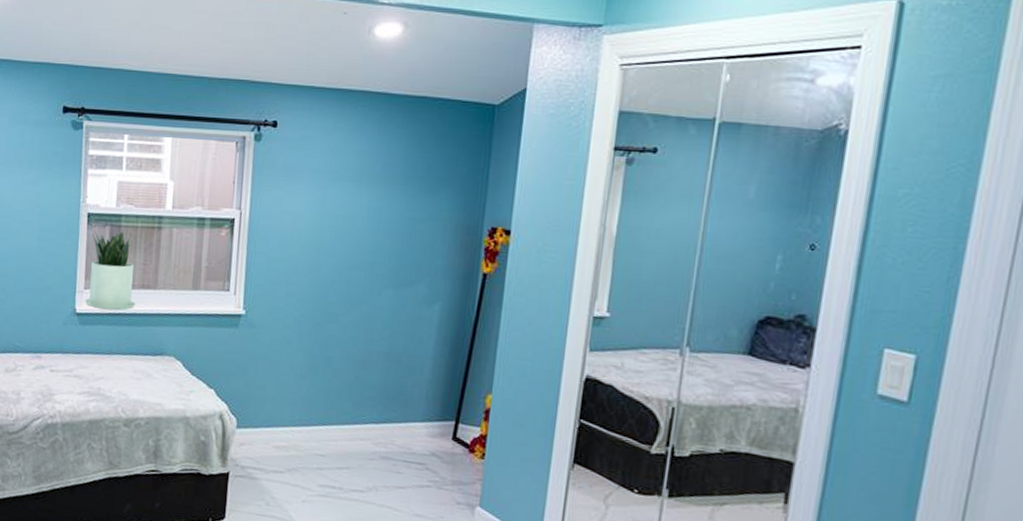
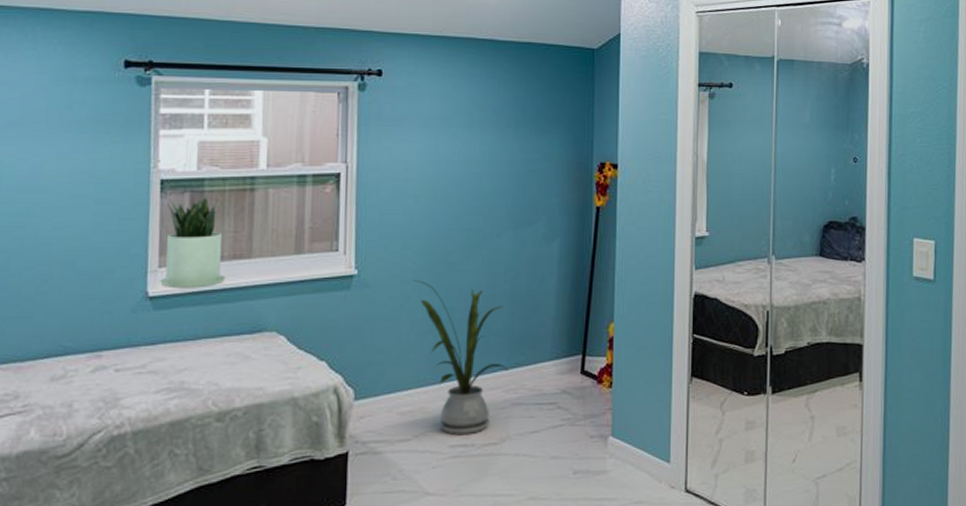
house plant: none [295,326,380,478] -> present [413,280,509,435]

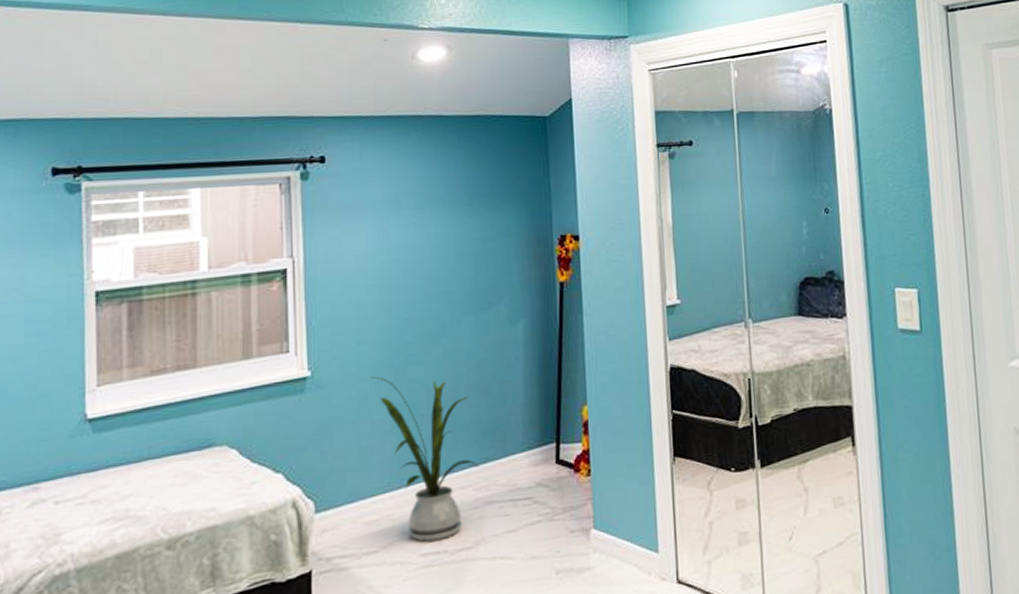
planter: present [159,197,227,289] -> none [98,306,171,408]

